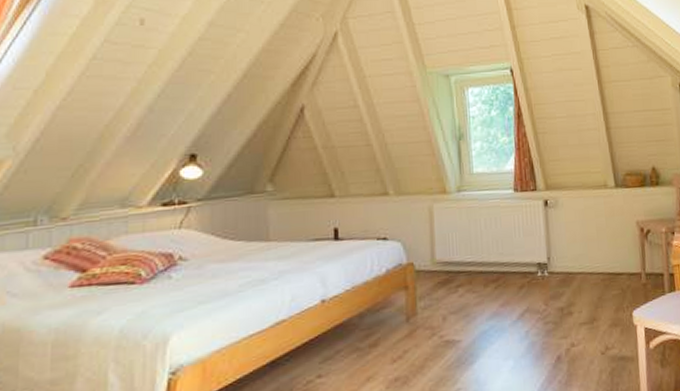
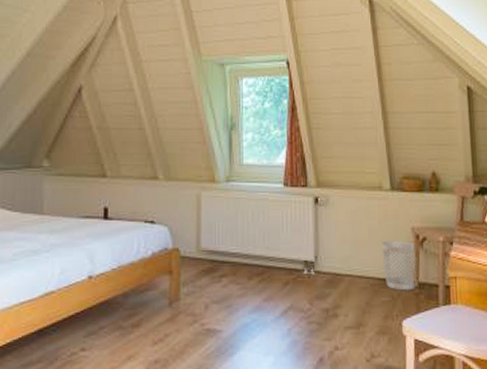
wastebasket: none [609,235,643,283] -> present [381,240,417,291]

